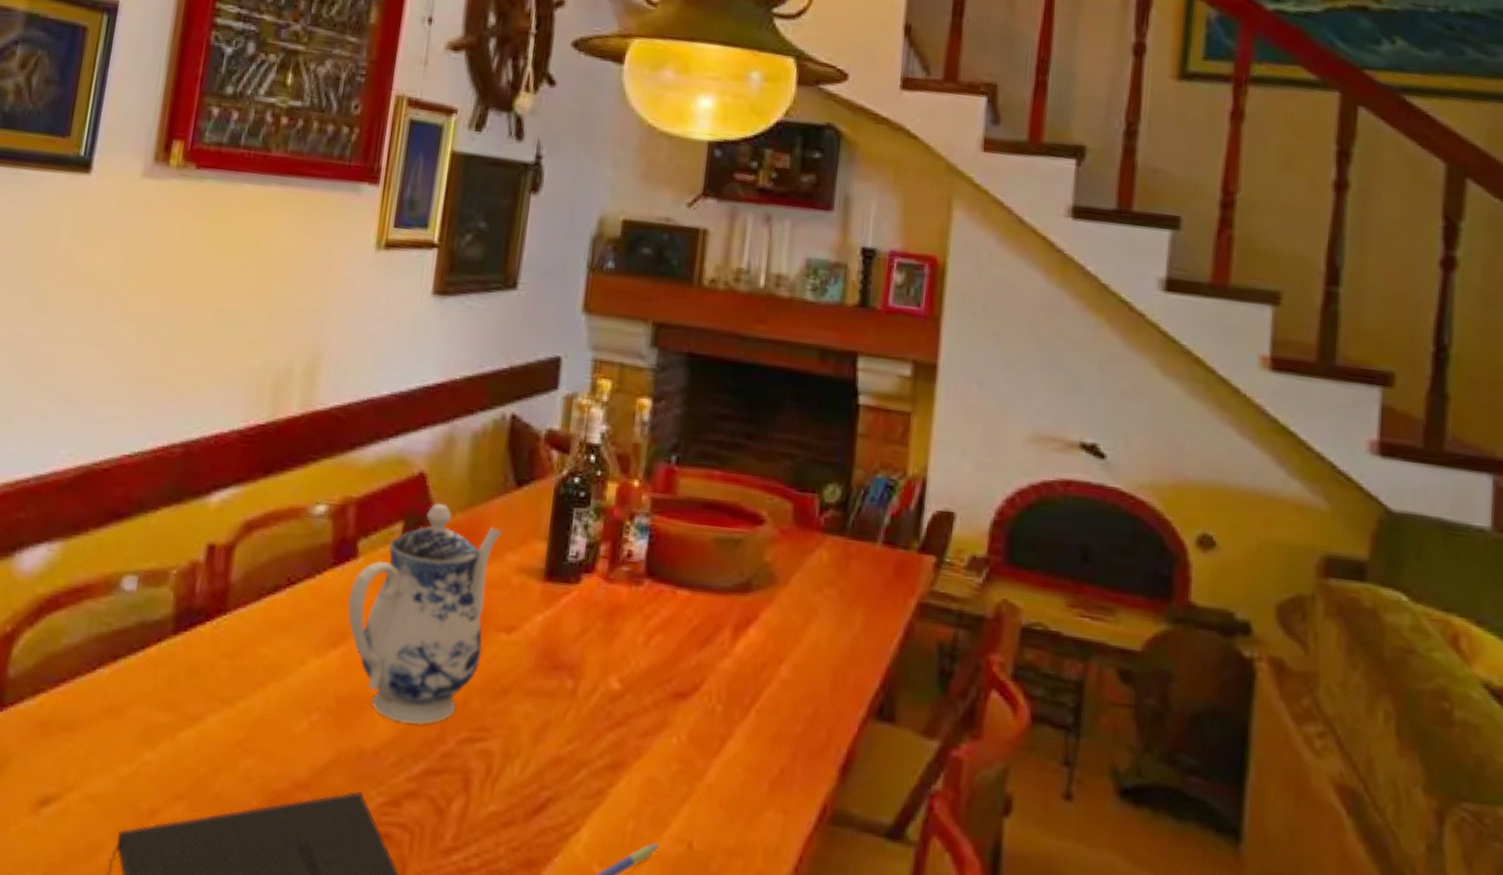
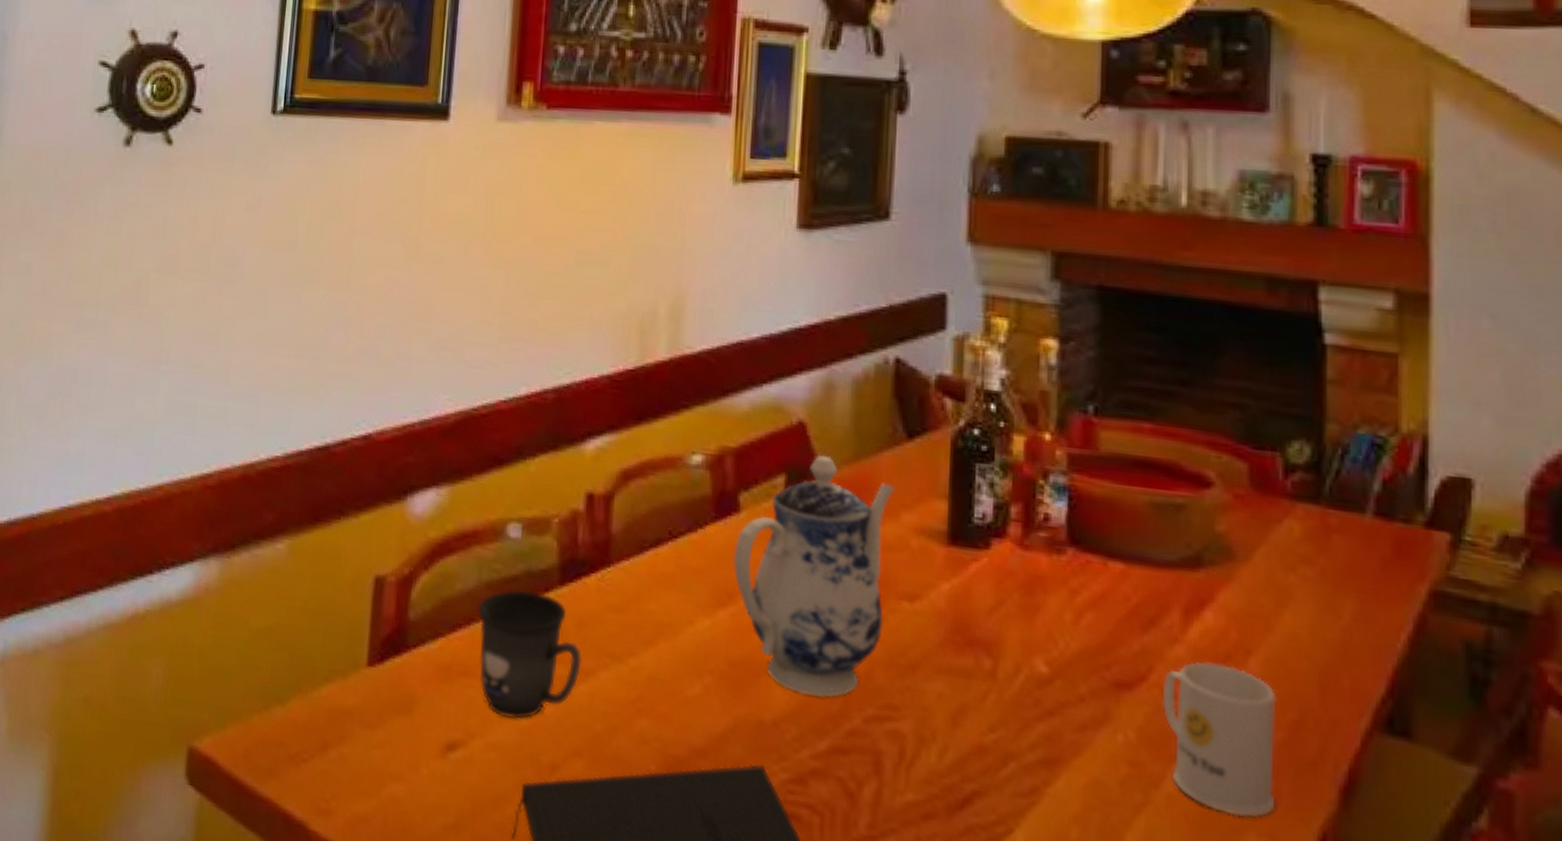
mug: none [81,641,190,769] -> present [477,589,582,720]
mug: none [710,671,799,798] -> present [1161,661,1277,817]

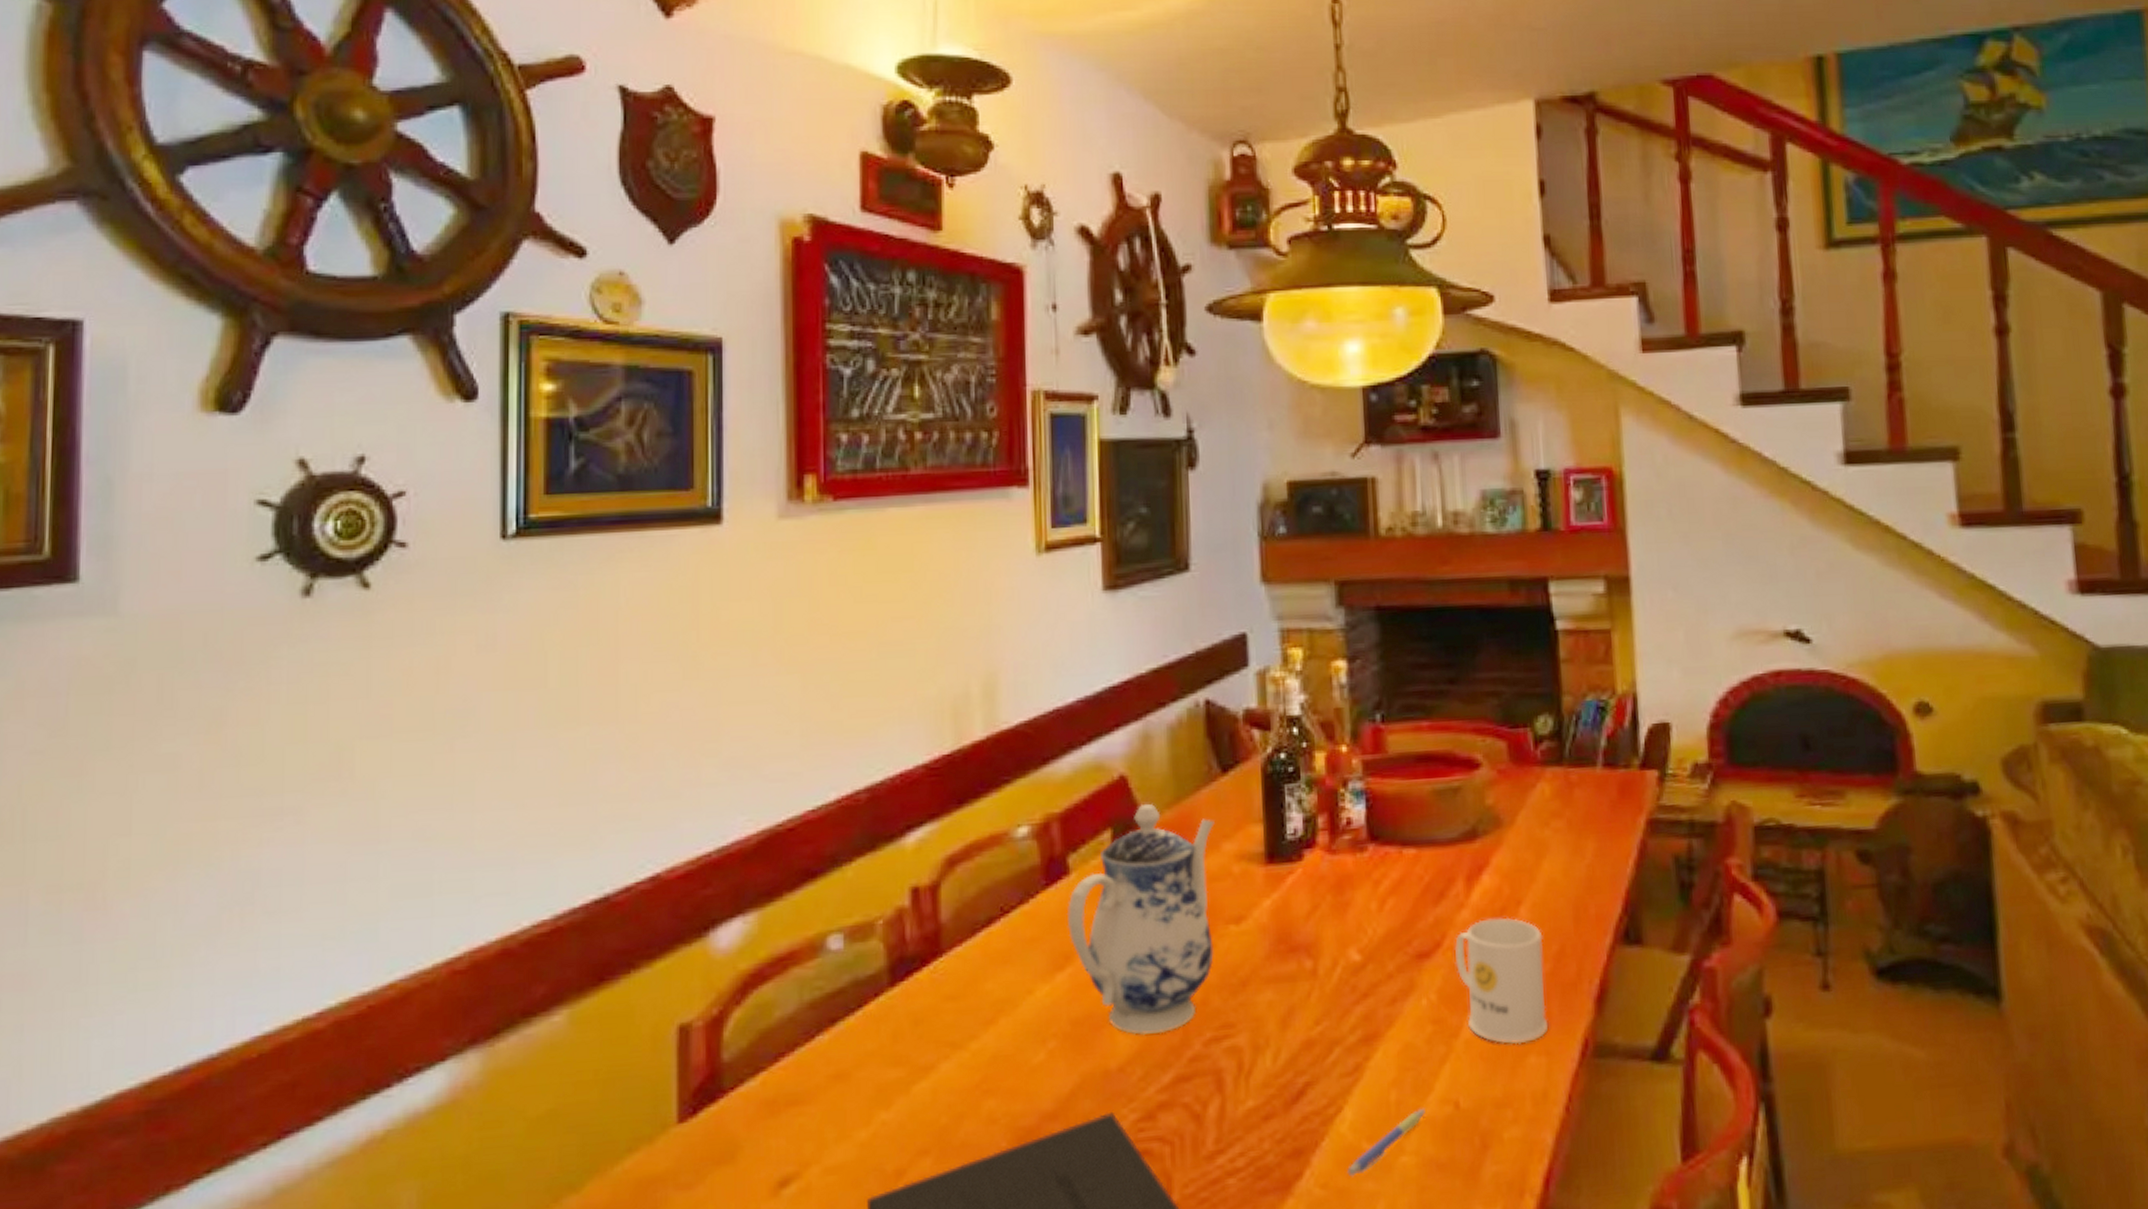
mug: present [477,589,582,720] -> none [801,999,920,1136]

